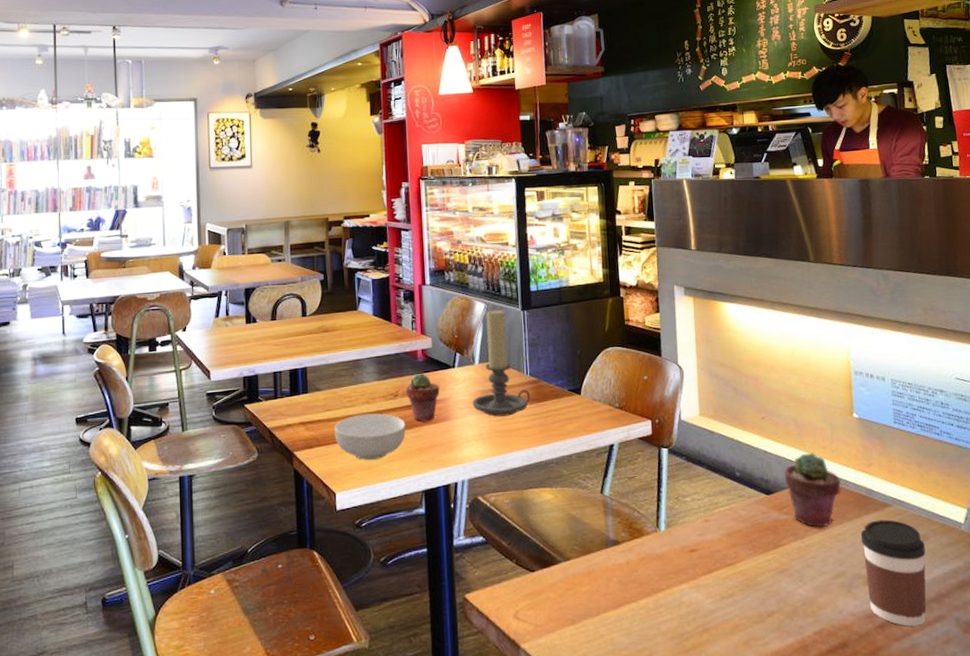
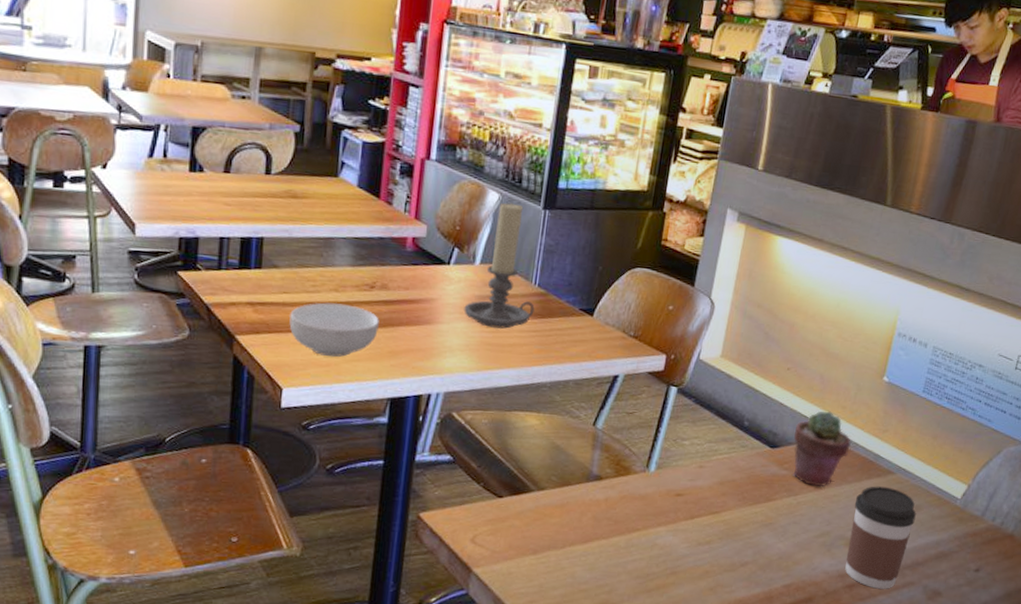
potted succulent: present [406,373,440,423] -> none [385,264,428,323]

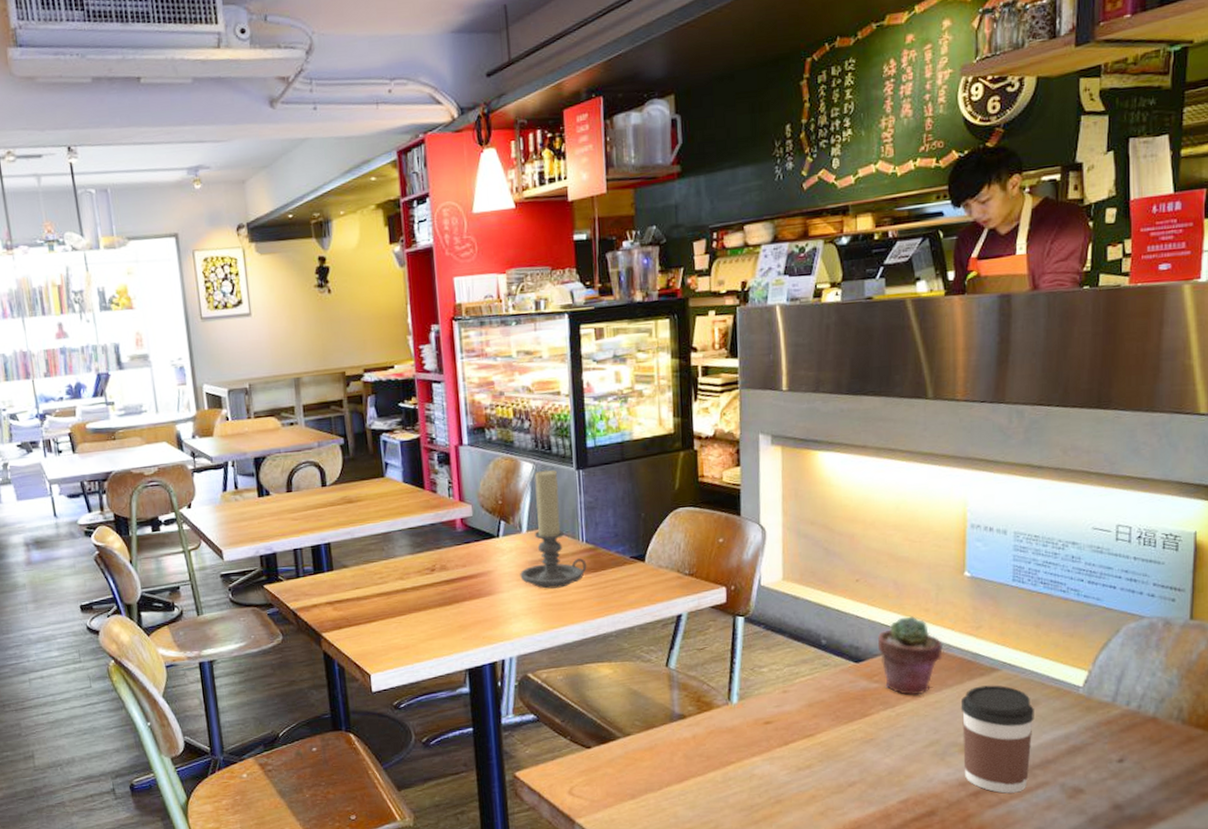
cereal bowl: present [289,302,379,357] -> none [365,589,446,639]

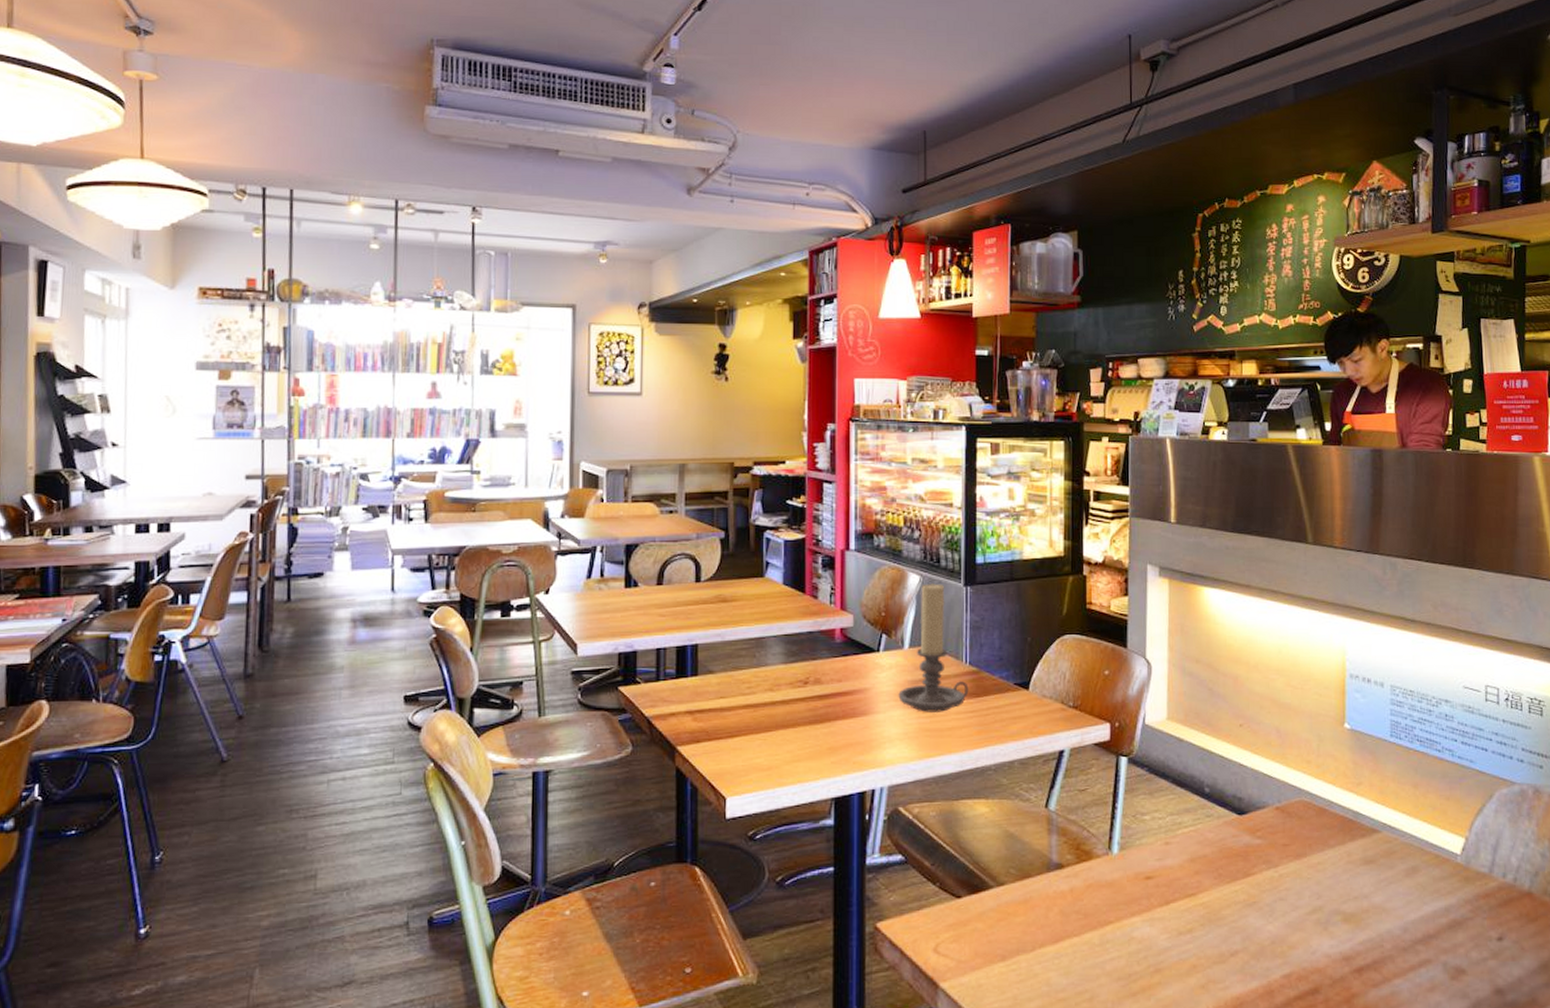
potted succulent: present [877,616,943,695] -> none [1260,767,1325,855]
coffee cup: present [960,685,1034,794] -> none [1343,848,1415,971]

